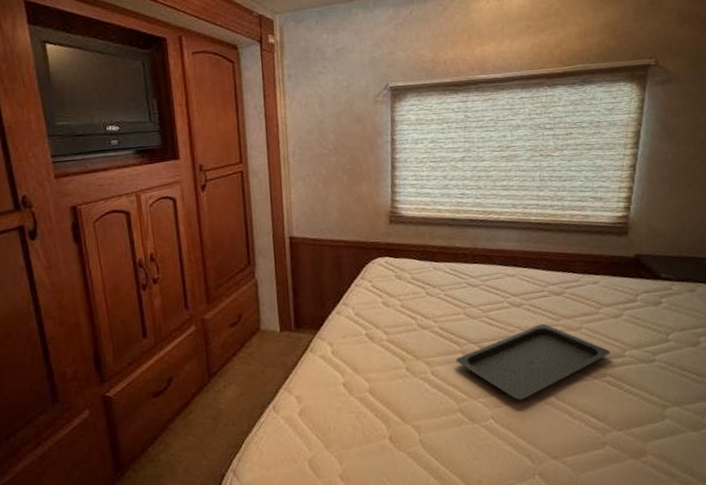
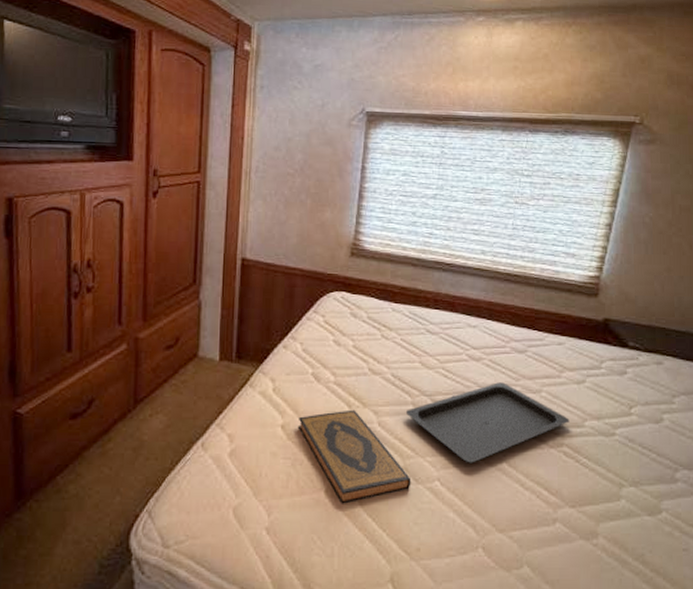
hardback book: none [358,363,468,448] -> present [297,409,411,504]

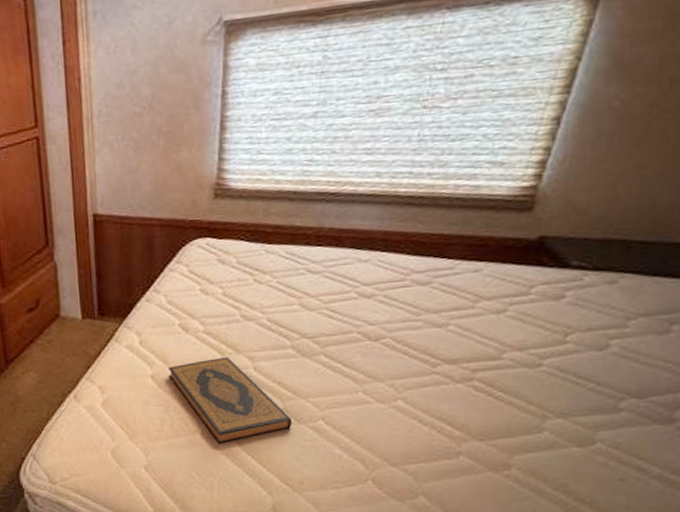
serving tray: present [405,382,570,463] -> none [284,318,483,402]

